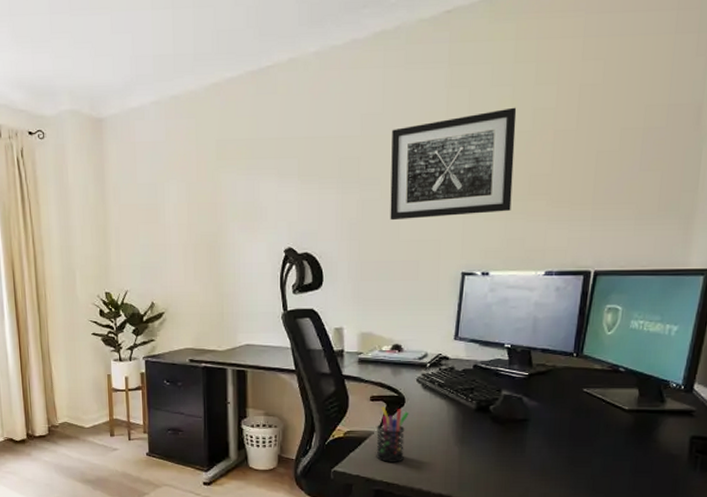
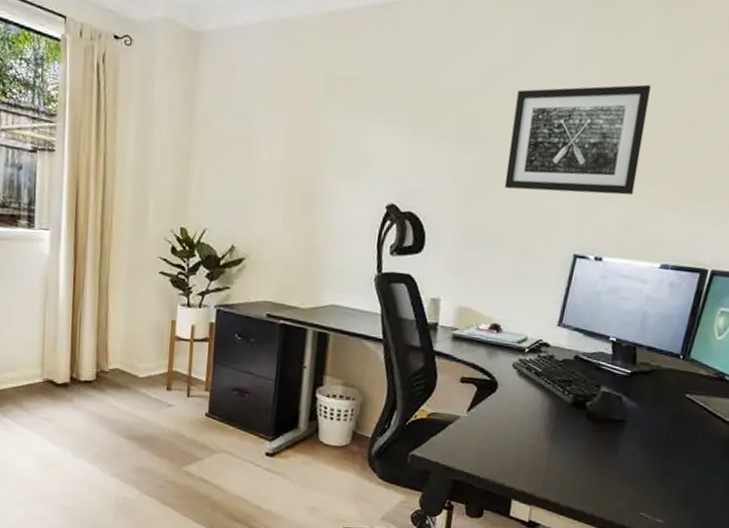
pen holder: present [376,406,409,462] -> none [459,390,500,453]

